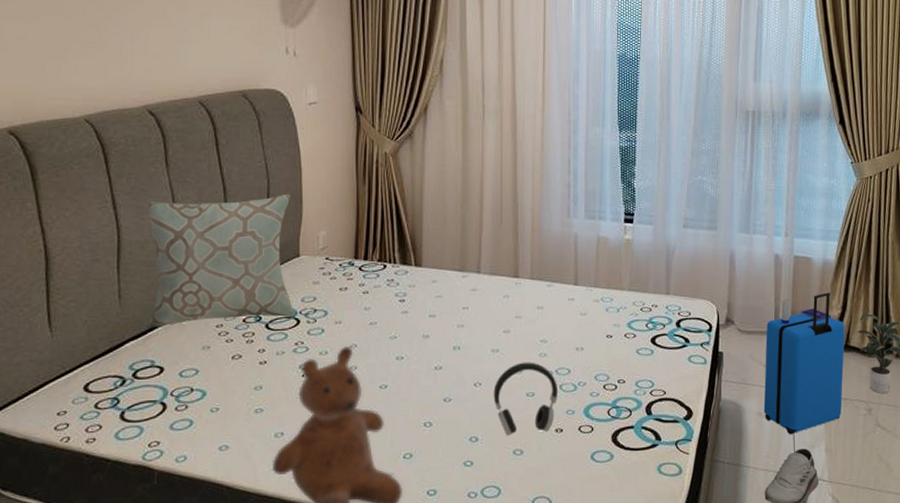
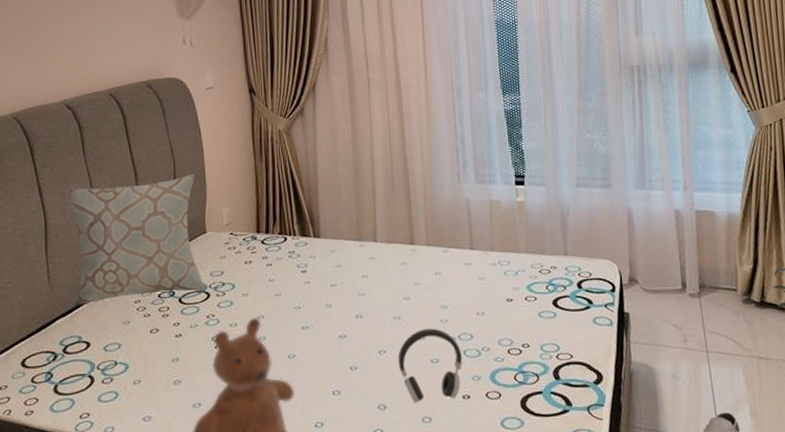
suitcase: present [763,292,845,435] -> none [672,246,764,398]

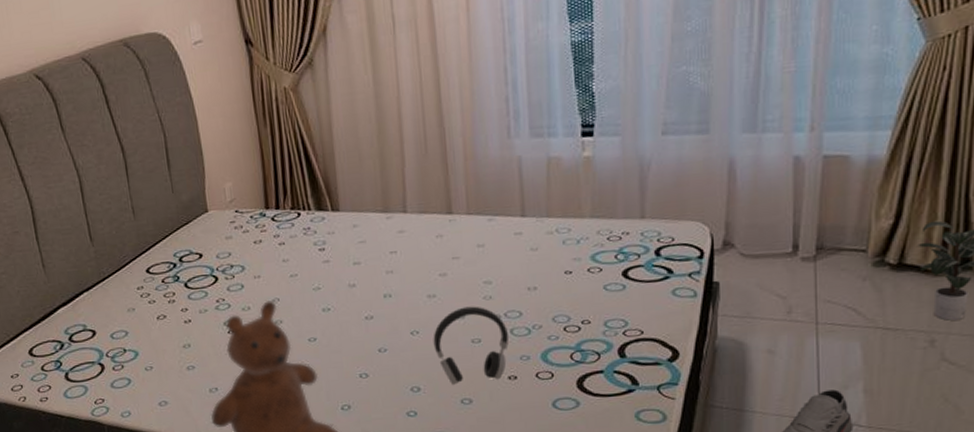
pillow: present [68,174,206,306] -> none [50,146,213,295]

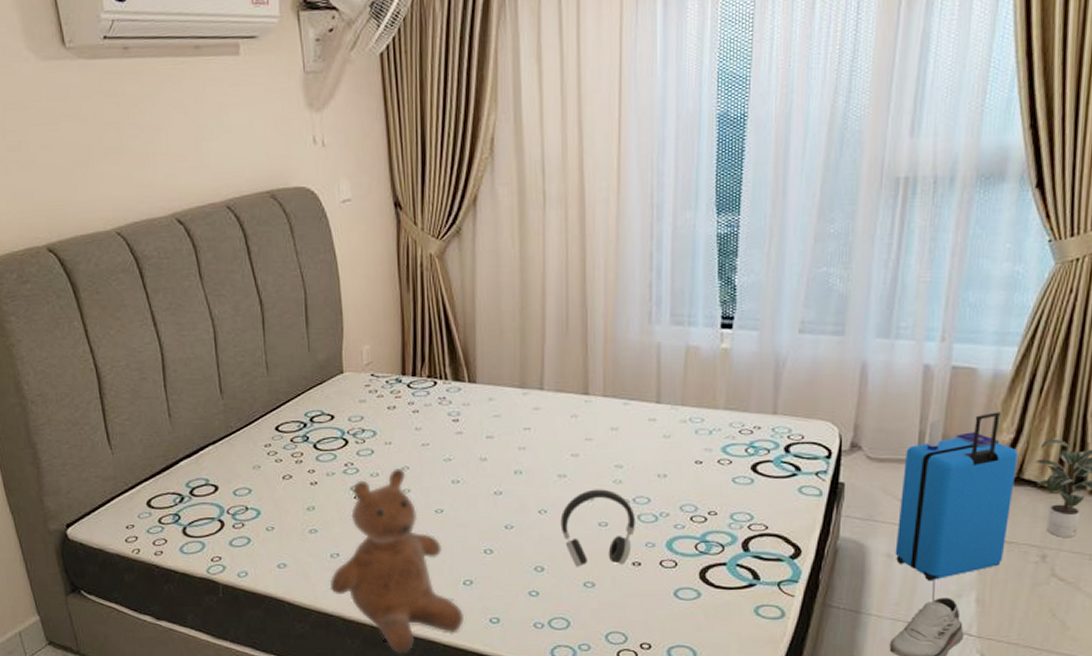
suitcase: none [776,198,898,375] -> present [895,412,1018,581]

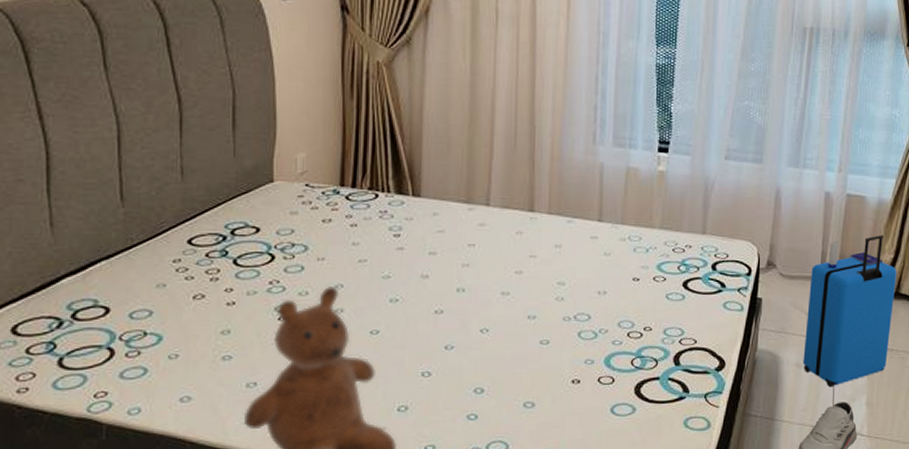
headphones: present [560,489,635,567] -> none [502,306,576,387]

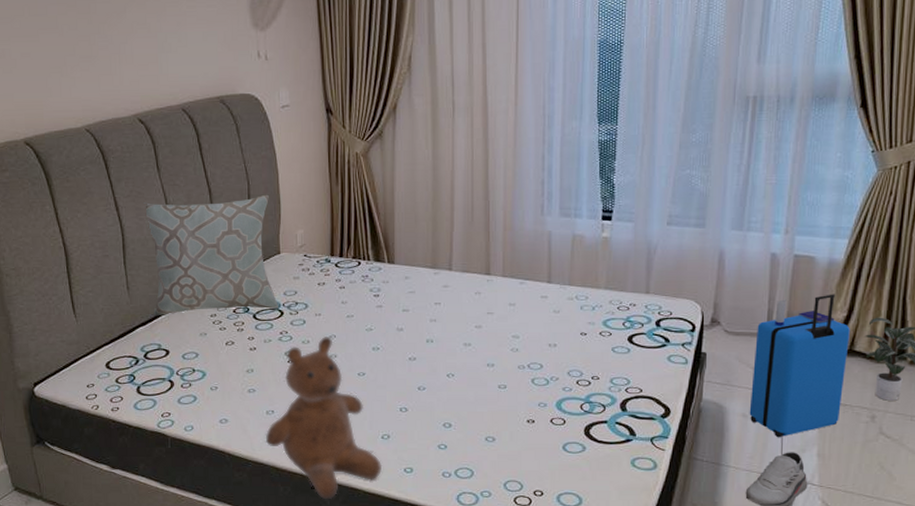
pillow: none [81,106,270,263] -> present [144,194,279,317]

